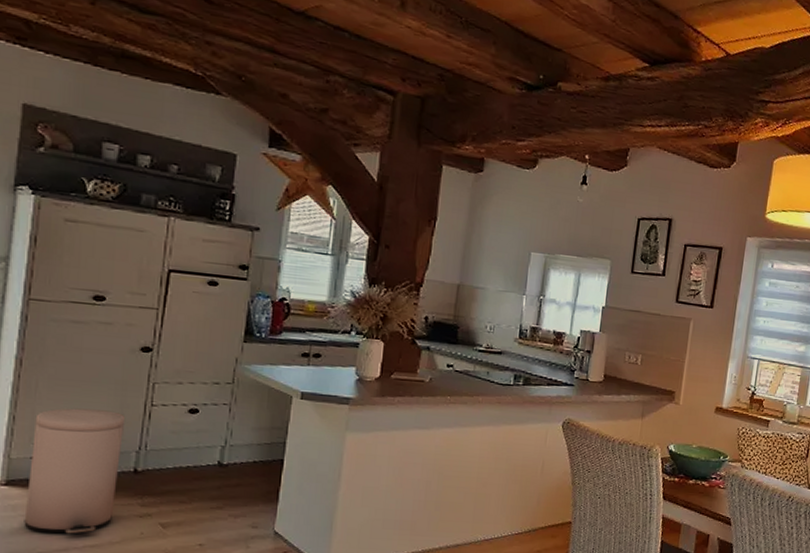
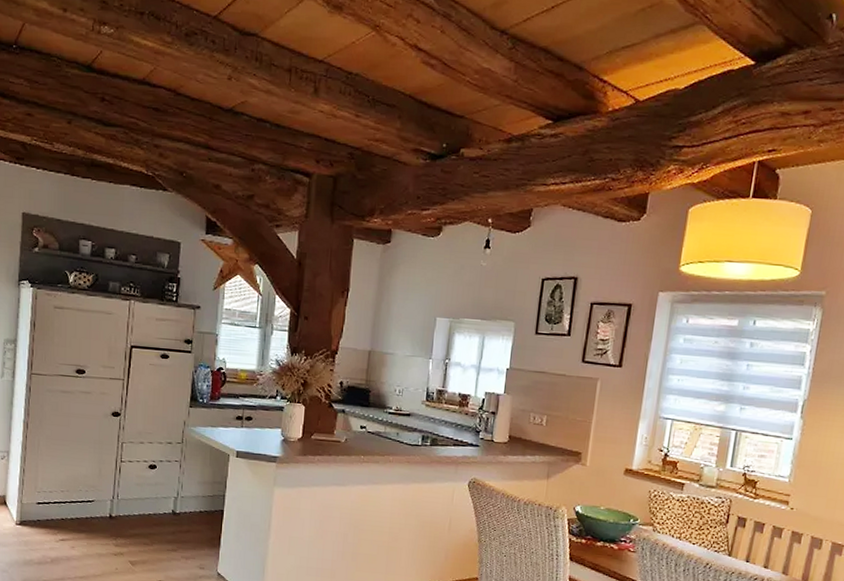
pedal bin: present [24,408,126,534] -> none [33,463,102,567]

